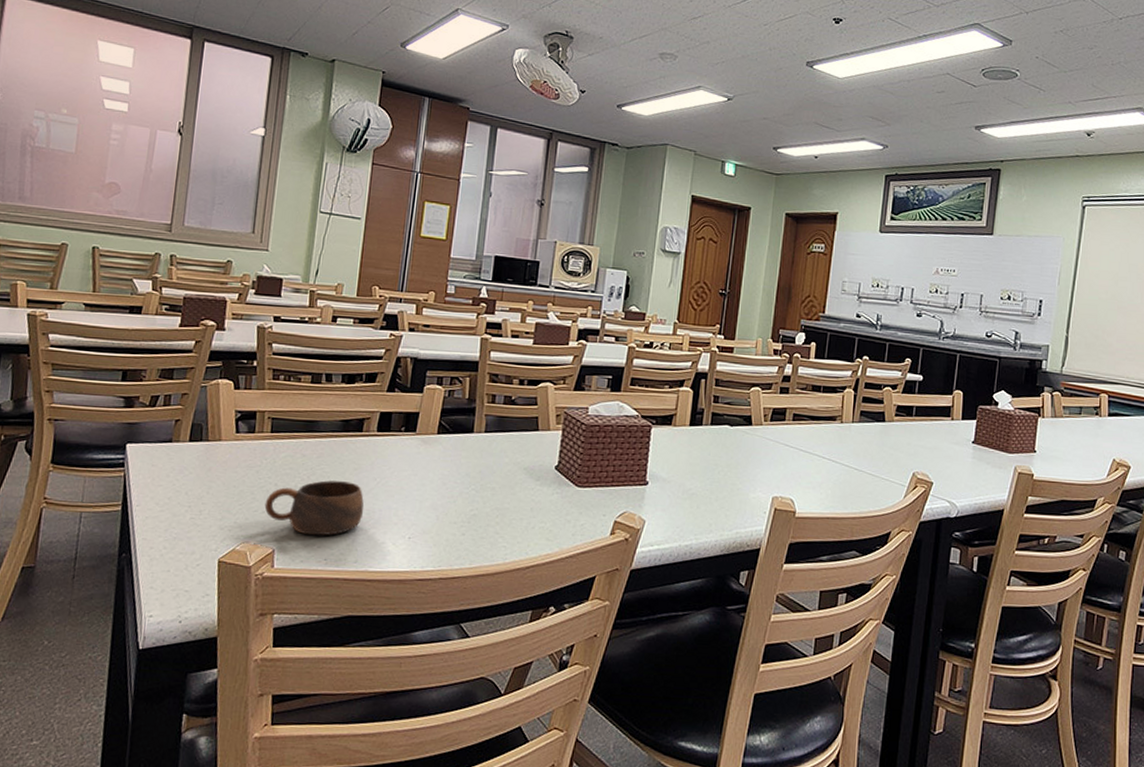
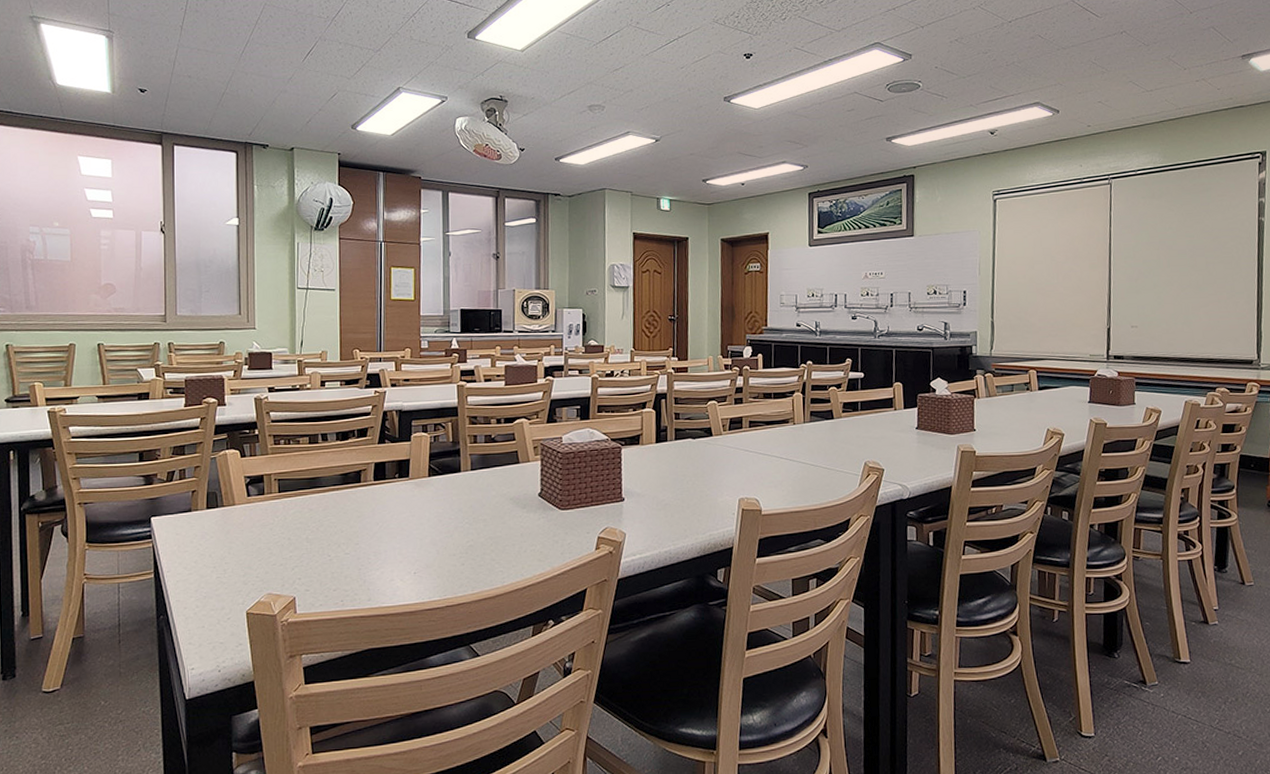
cup: present [264,480,364,536] -> none [281,529,371,581]

